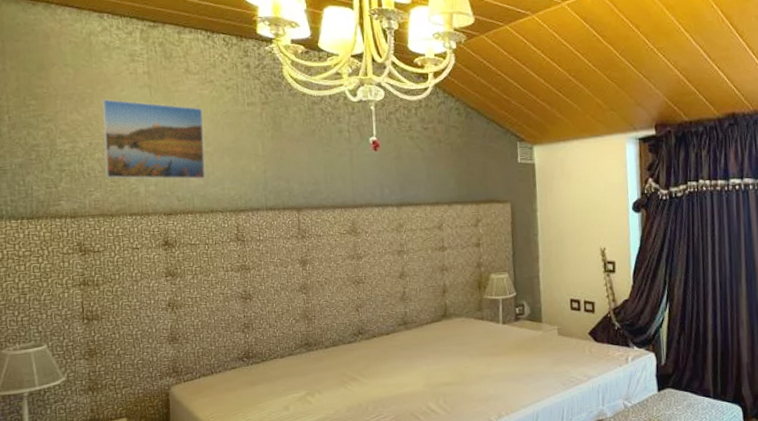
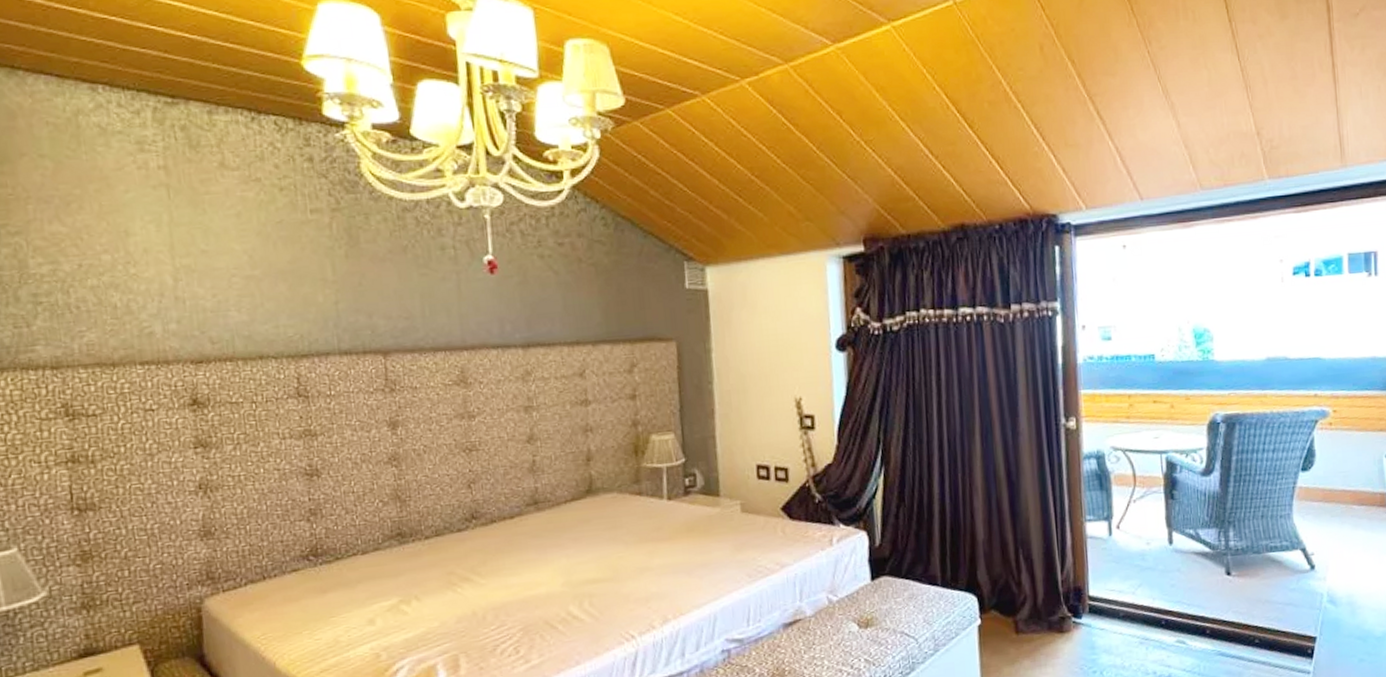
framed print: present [102,98,206,180] -> none [96,202,252,315]

